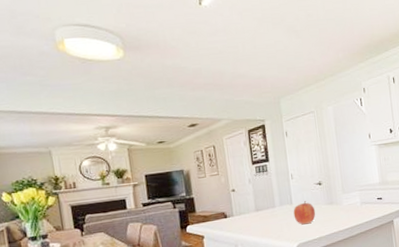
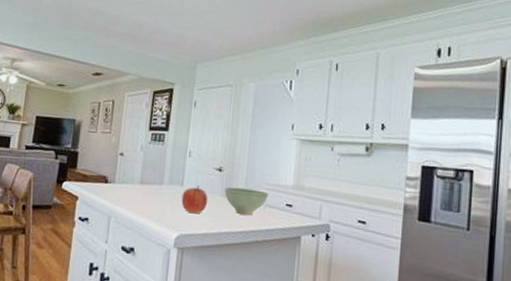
bowl: none [326,192,363,215] -> present [224,187,269,215]

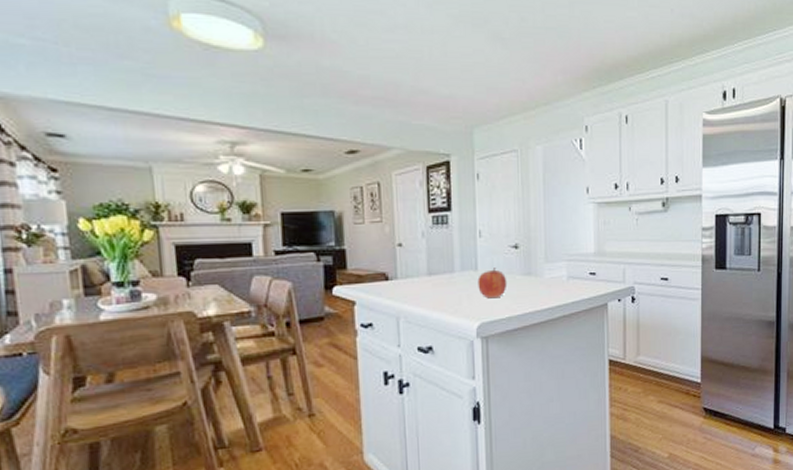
bowl: present [224,187,269,215] -> none [523,262,571,291]

